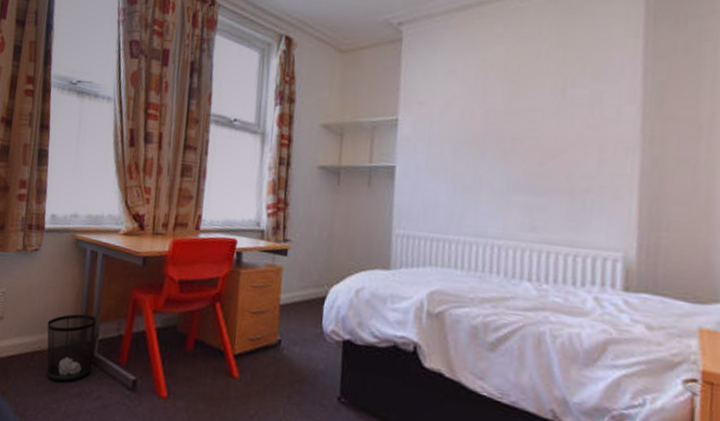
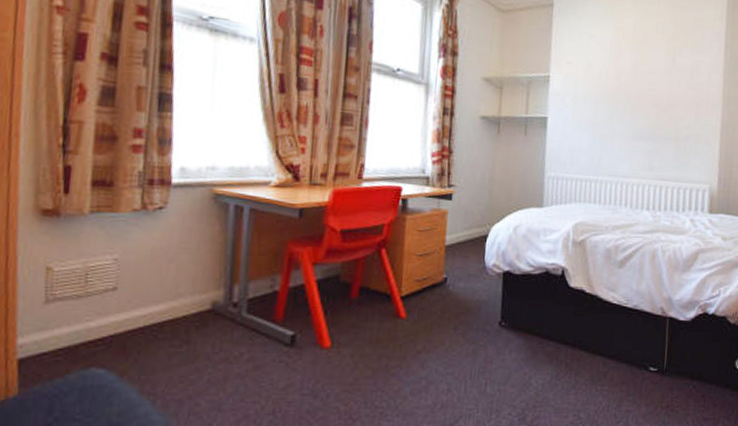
waste bin: present [46,313,97,383] -> none [180,274,245,350]

